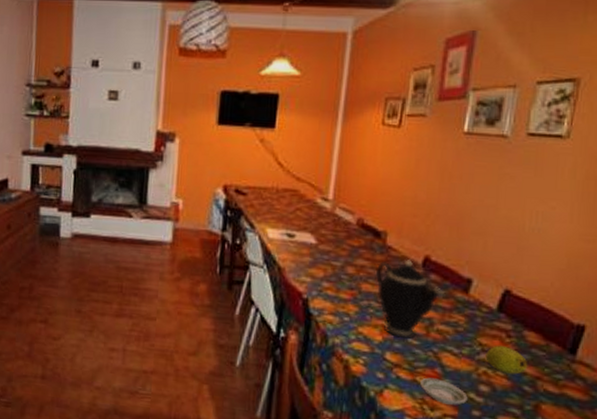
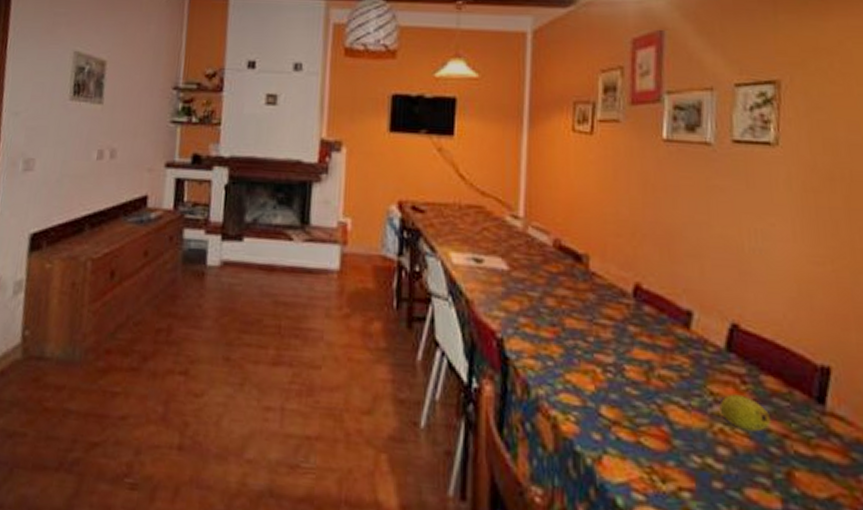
teapot: present [375,258,444,339] -> none [579,287,662,388]
saucer: present [420,377,468,405] -> none [646,438,705,475]

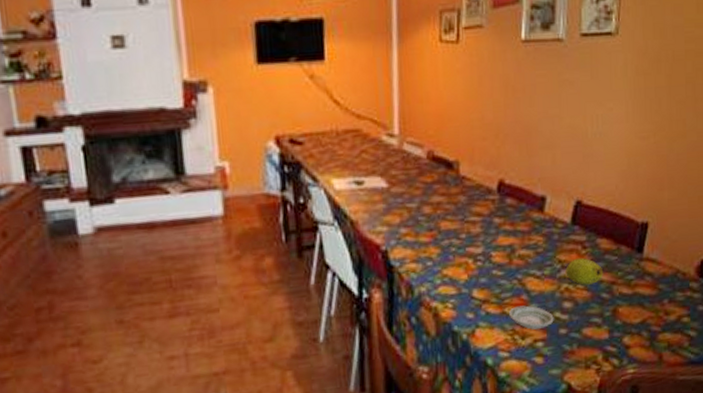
saucer: none [646,438,705,475] -> present [509,305,554,330]

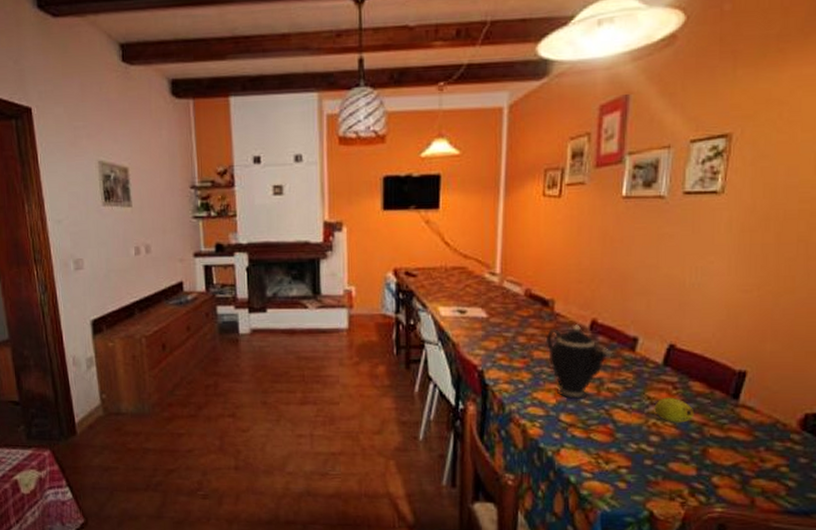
teapot: none [452,186,521,272] -> present [545,323,612,399]
saucer: present [509,305,554,330] -> none [595,433,640,457]

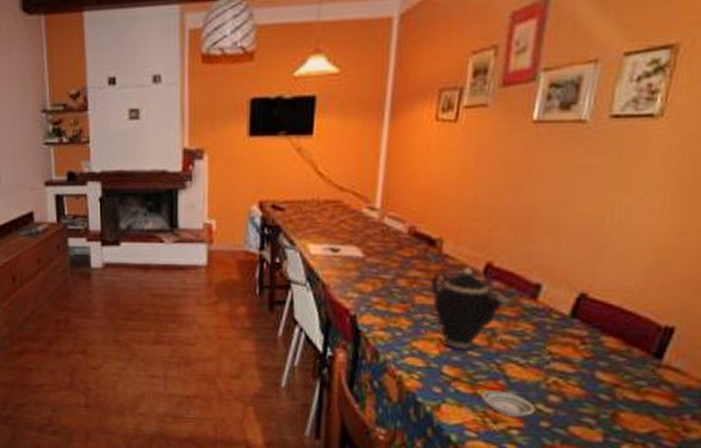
saucer: none [595,433,640,457] -> present [482,390,535,417]
fruit: present [654,397,695,423] -> none [556,353,606,383]

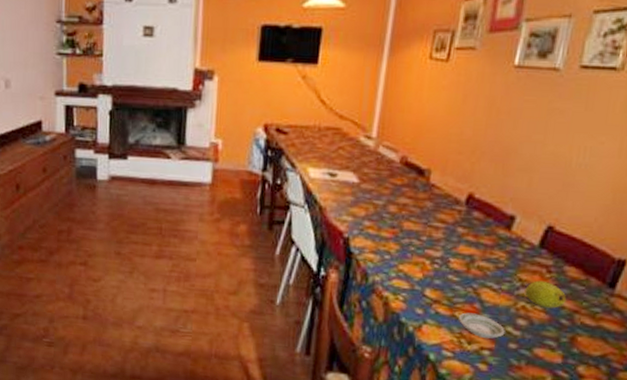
teapot: present [430,266,509,351] -> none [417,196,487,276]
fruit: none [556,353,606,383] -> present [524,280,567,309]

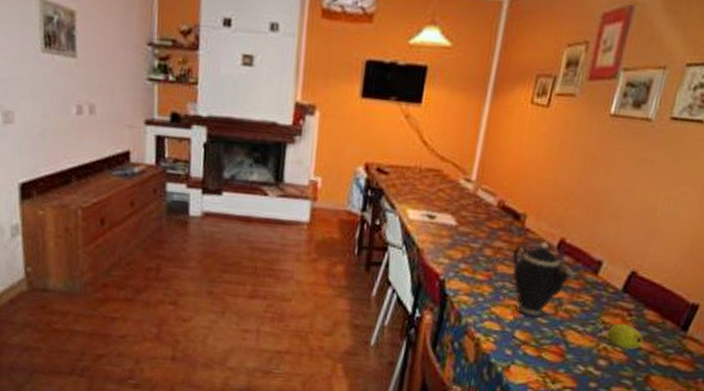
teapot: none [417,196,487,276] -> present [511,241,575,318]
saucer: present [459,312,505,339] -> none [545,353,587,378]

